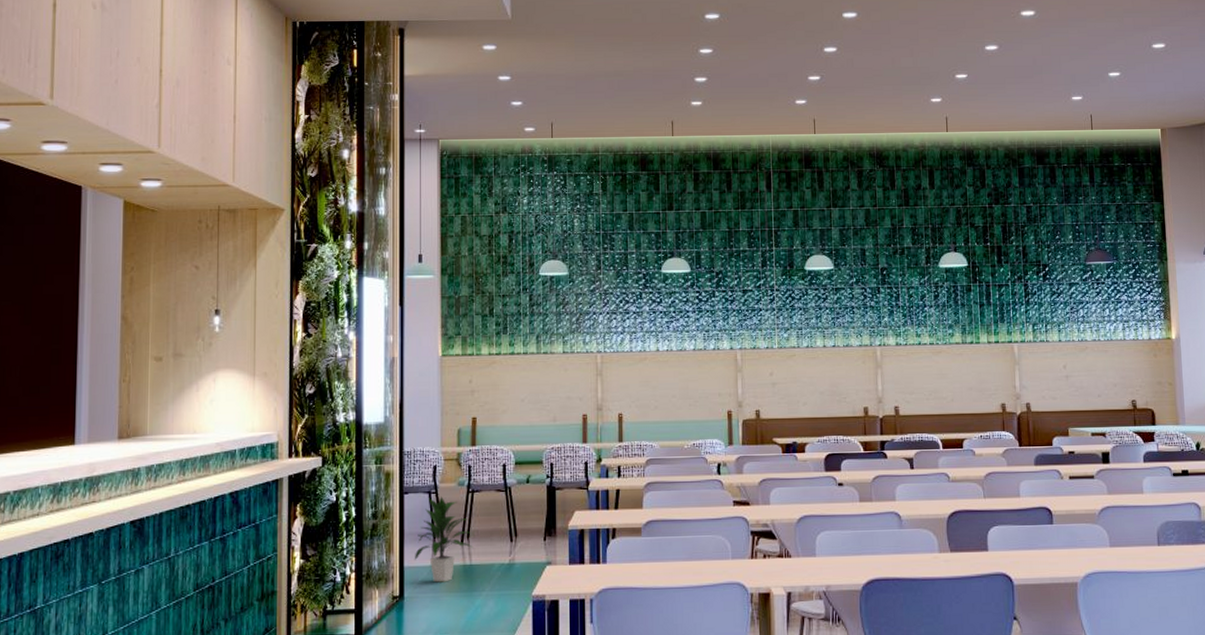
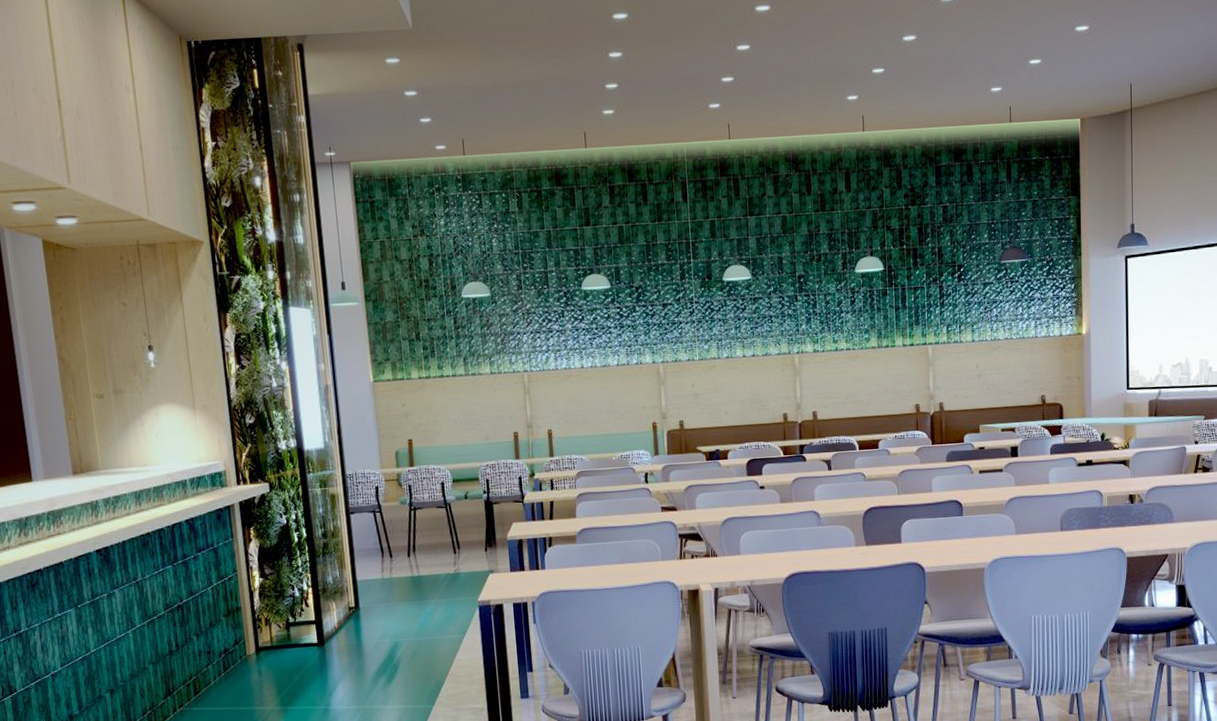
indoor plant: present [414,496,474,583] -> none [365,514,420,593]

